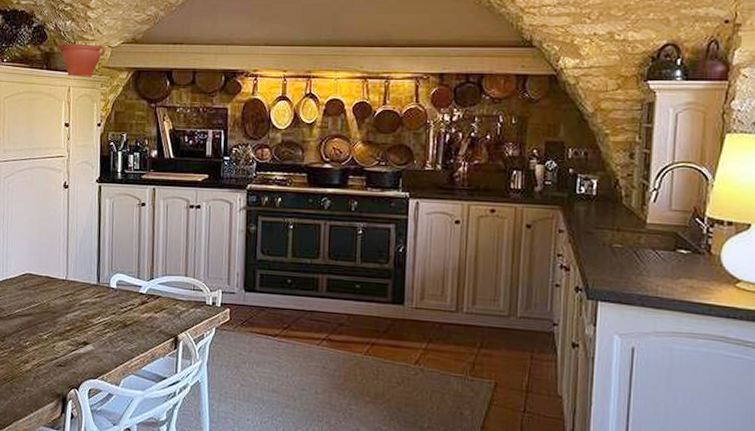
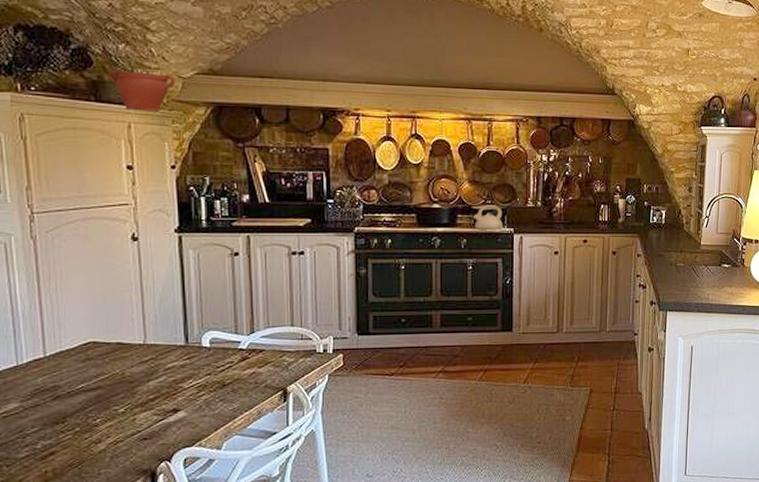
teapot: none [365,166,398,195] -> present [473,204,503,232]

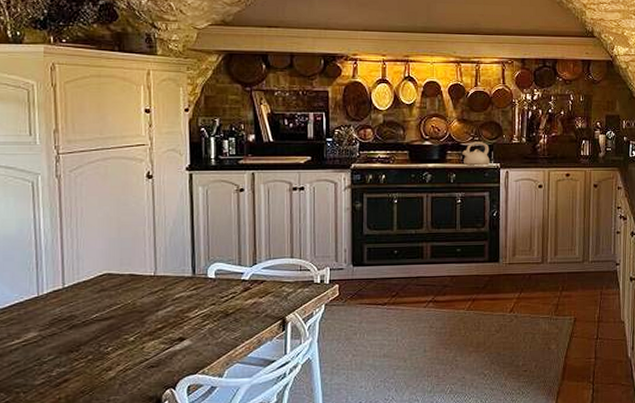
ceramic pot: present [107,69,175,113] -> none [130,22,191,61]

